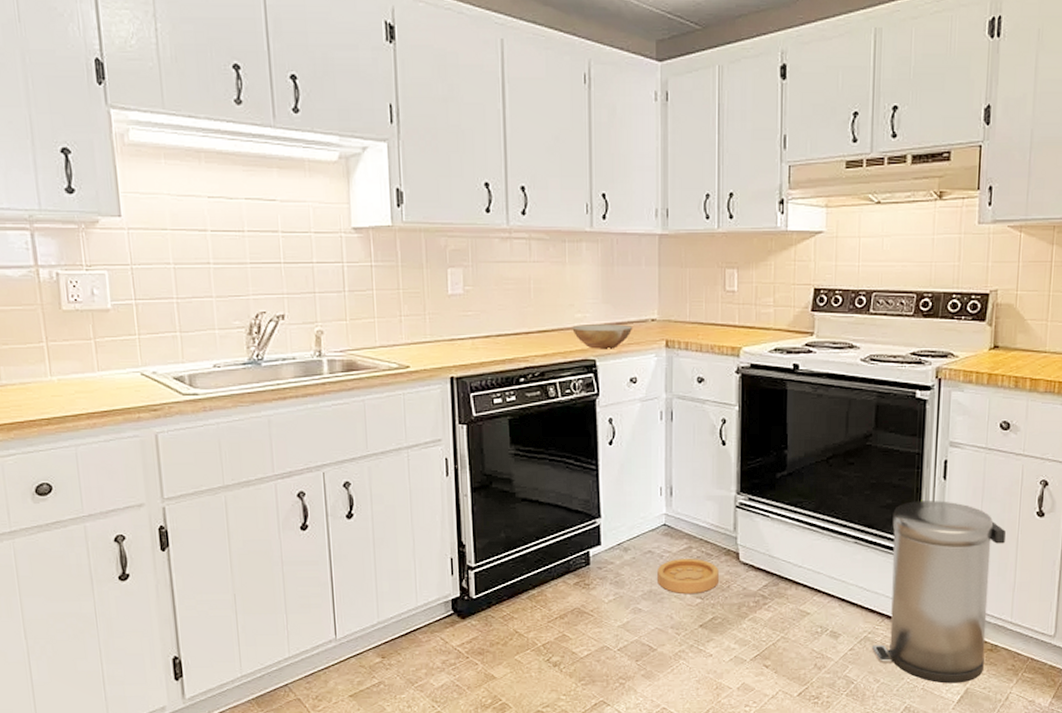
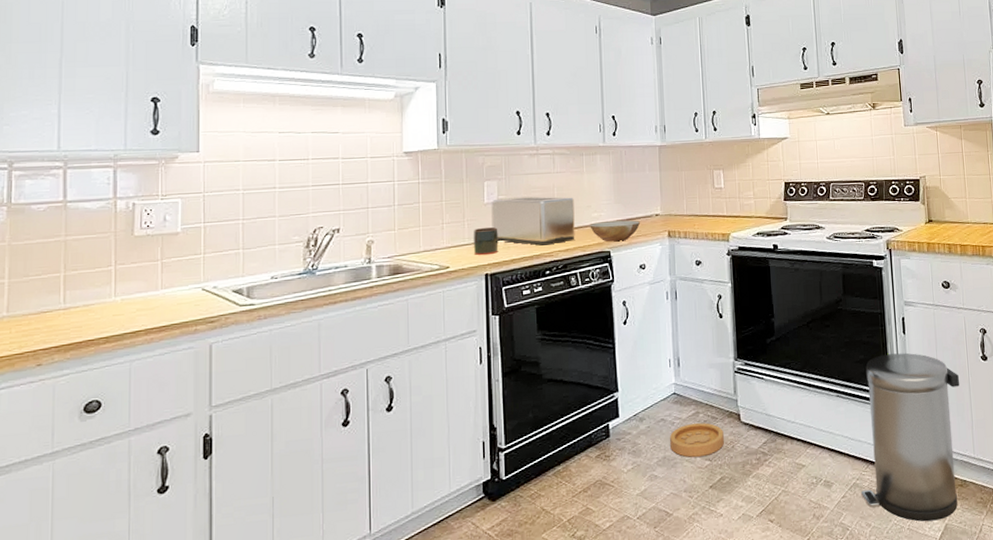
mug: none [435,324,465,355] -> present [473,227,499,255]
toaster: none [457,290,555,348] -> present [492,196,575,246]

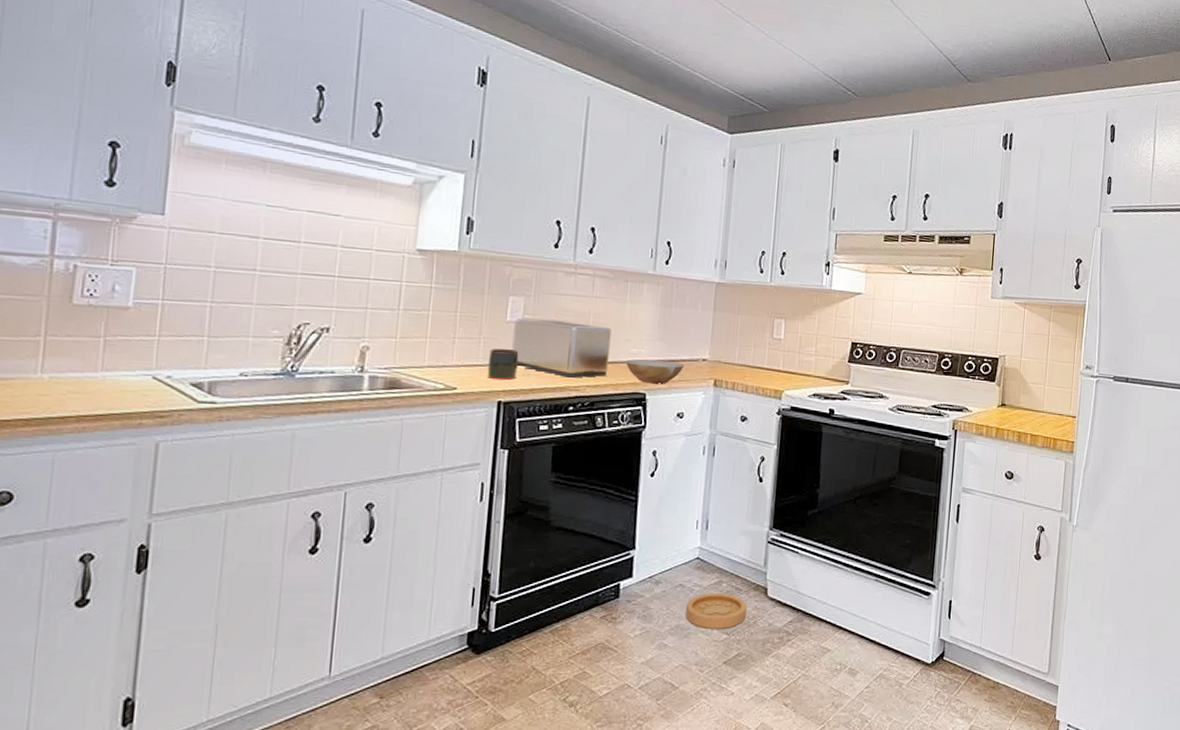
pedal bin: present [860,353,959,522] -> none [886,542,1008,721]

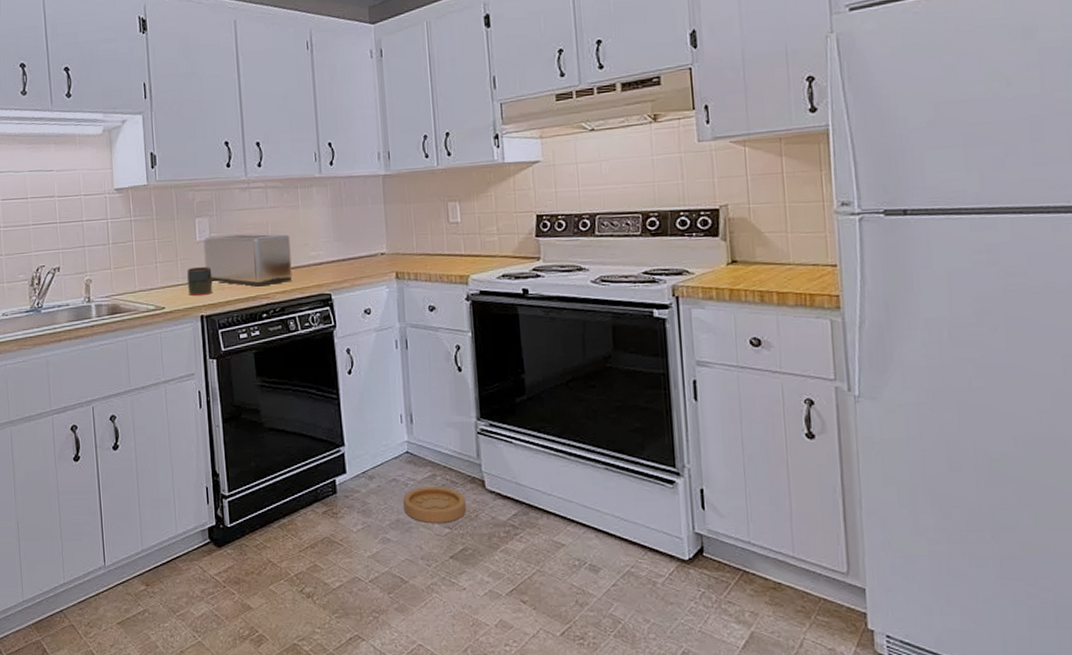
bowl: present [626,359,685,384] -> none [308,259,364,284]

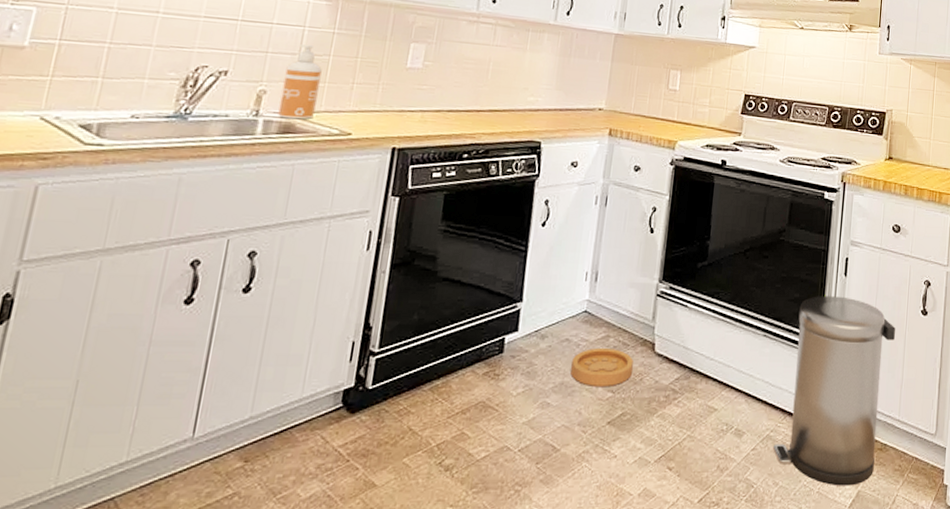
soap dispenser: none [102,235,132,302] -> present [277,45,322,120]
mug: present [186,267,213,296] -> none [384,94,417,126]
toaster: present [204,234,292,287] -> none [411,64,510,125]
pedal bin: none [636,423,773,626] -> present [772,296,895,486]

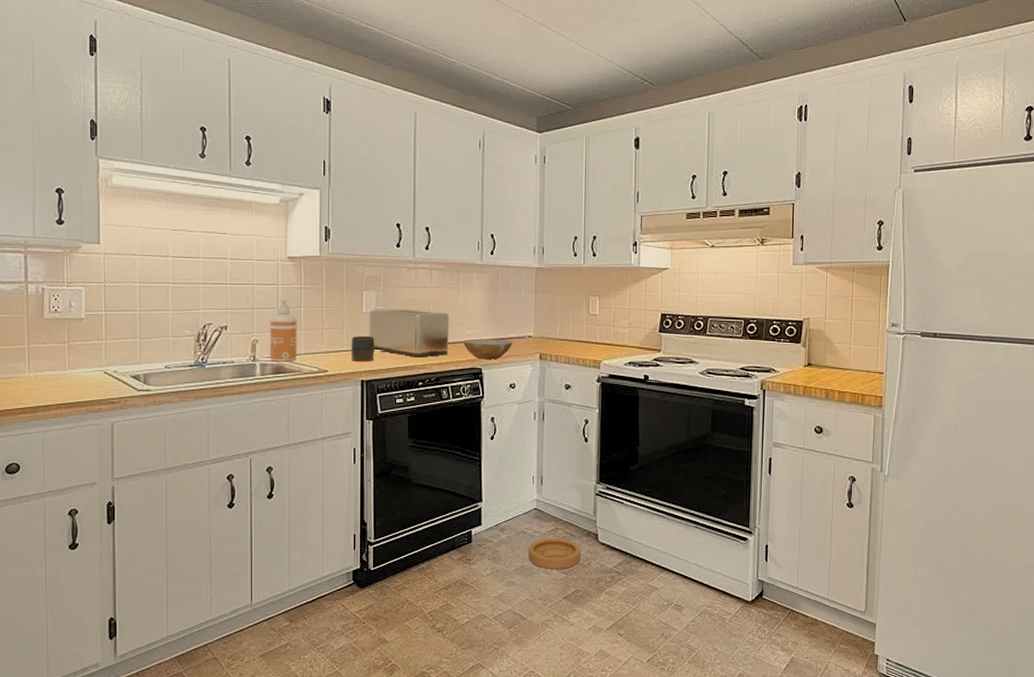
mug: none [384,94,417,126] -> present [350,336,375,362]
toaster: none [411,64,510,125] -> present [370,309,449,358]
bowl: none [523,107,581,133] -> present [463,339,513,360]
pedal bin: present [772,296,895,486] -> none [710,492,821,653]

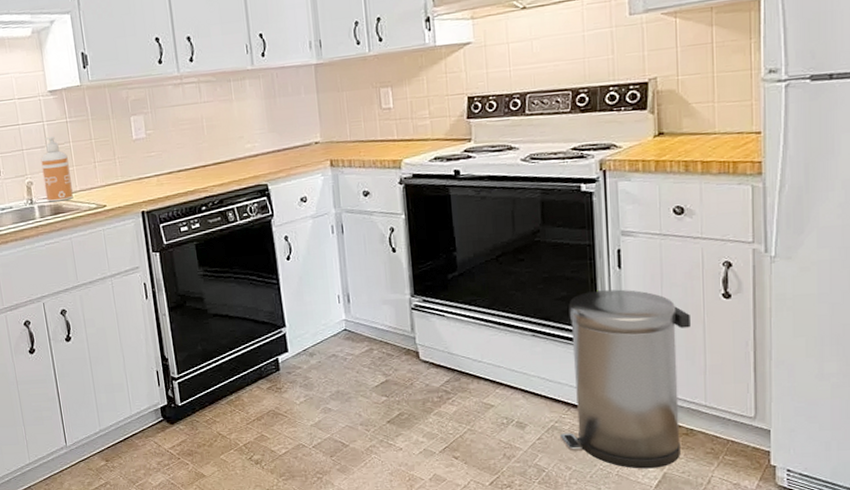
mug: present [350,336,375,362] -> none [125,164,152,193]
toaster: present [370,309,449,358] -> none [141,128,229,181]
bowl: present [463,339,513,360] -> none [243,149,299,175]
pet bowl: present [529,538,581,570] -> none [342,359,402,393]
pedal bin: none [710,492,821,653] -> present [559,289,690,469]

